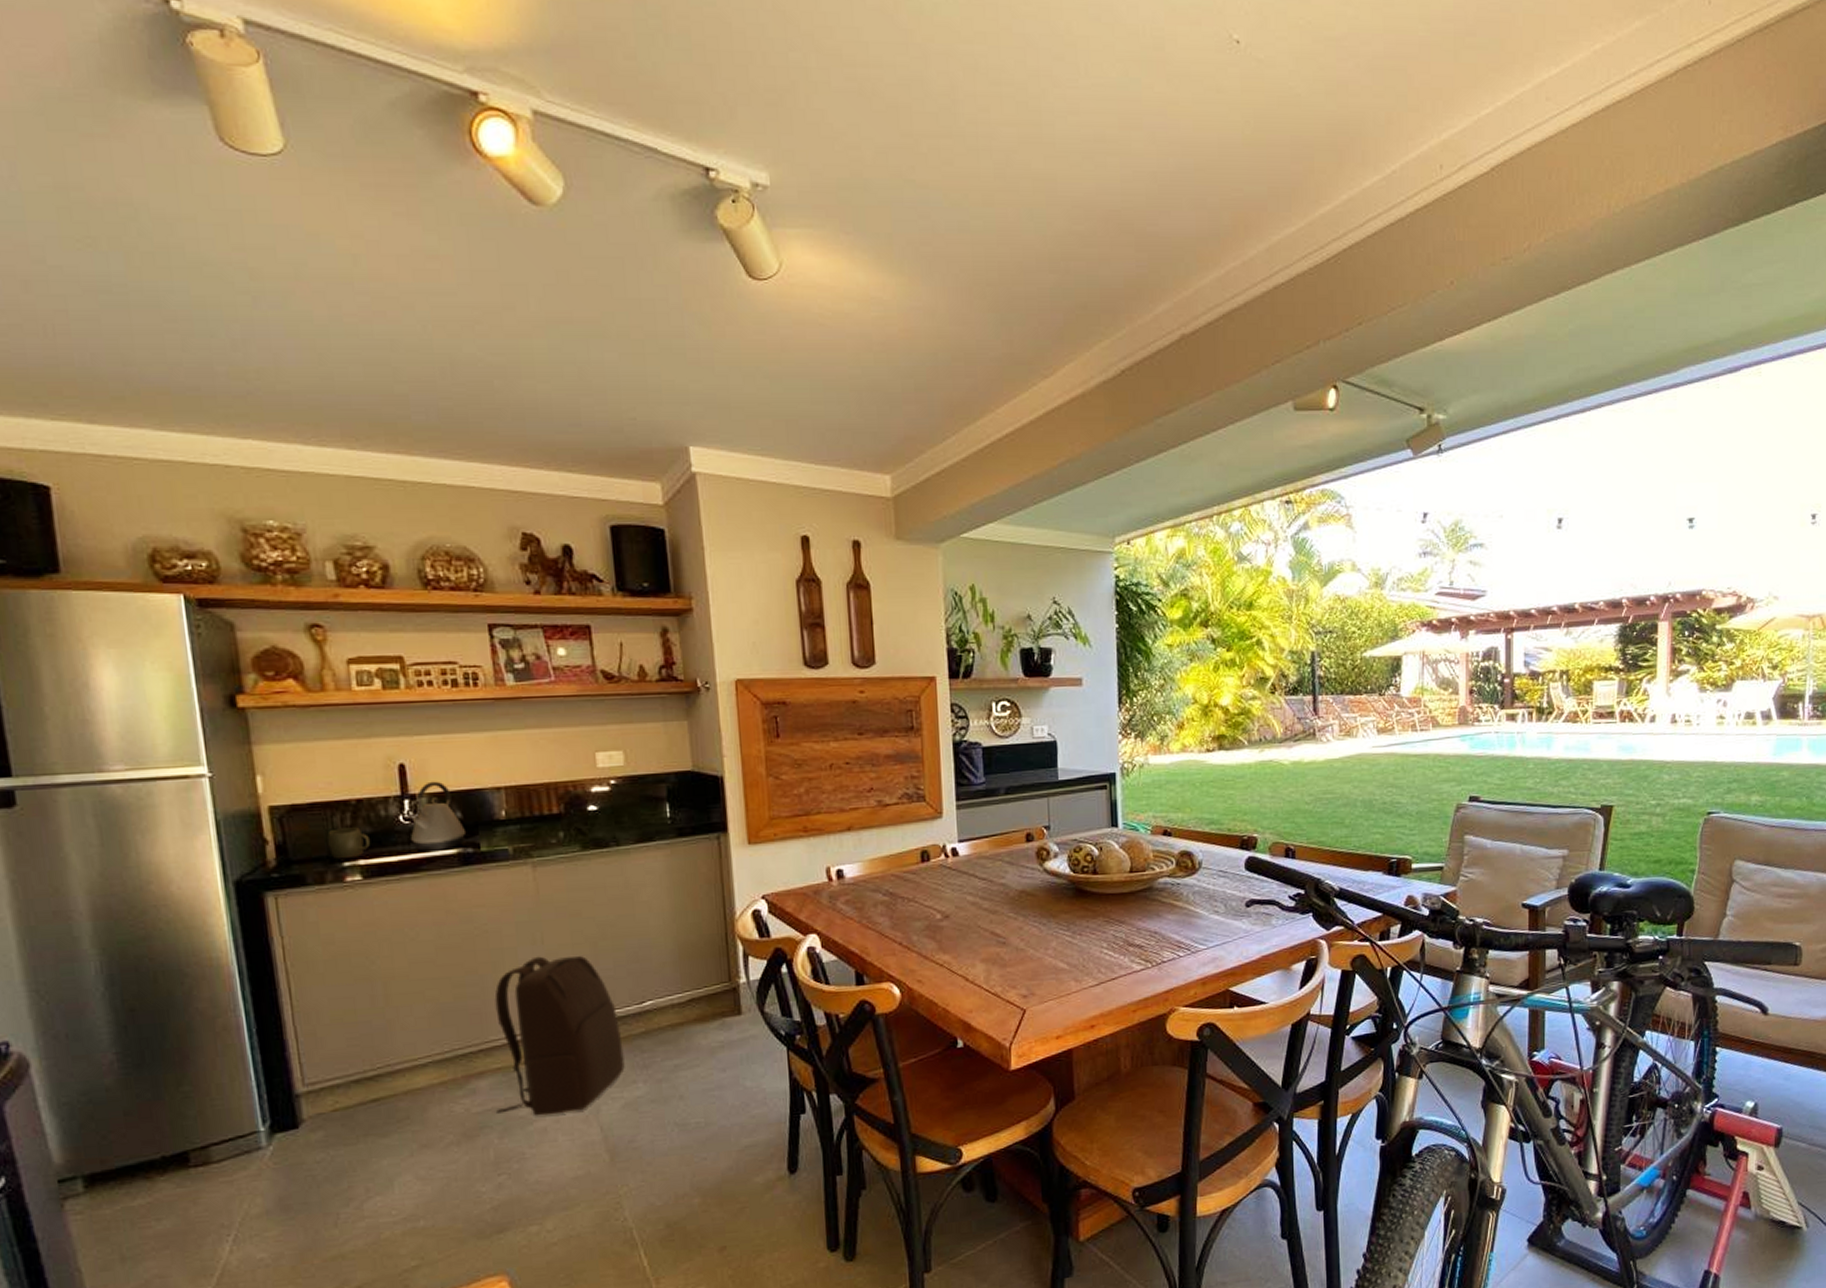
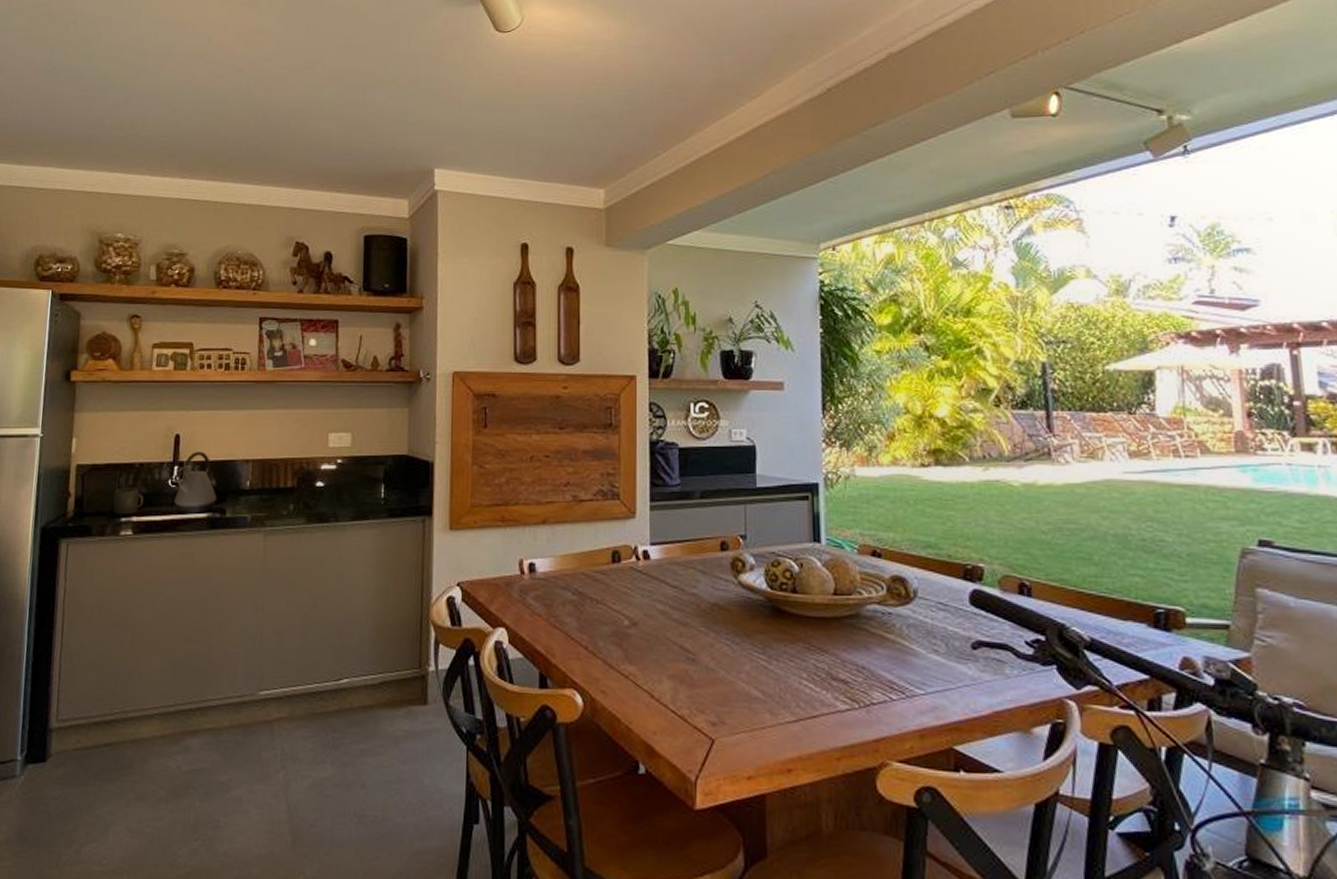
backpack: present [494,956,625,1116] -> none [202,621,318,785]

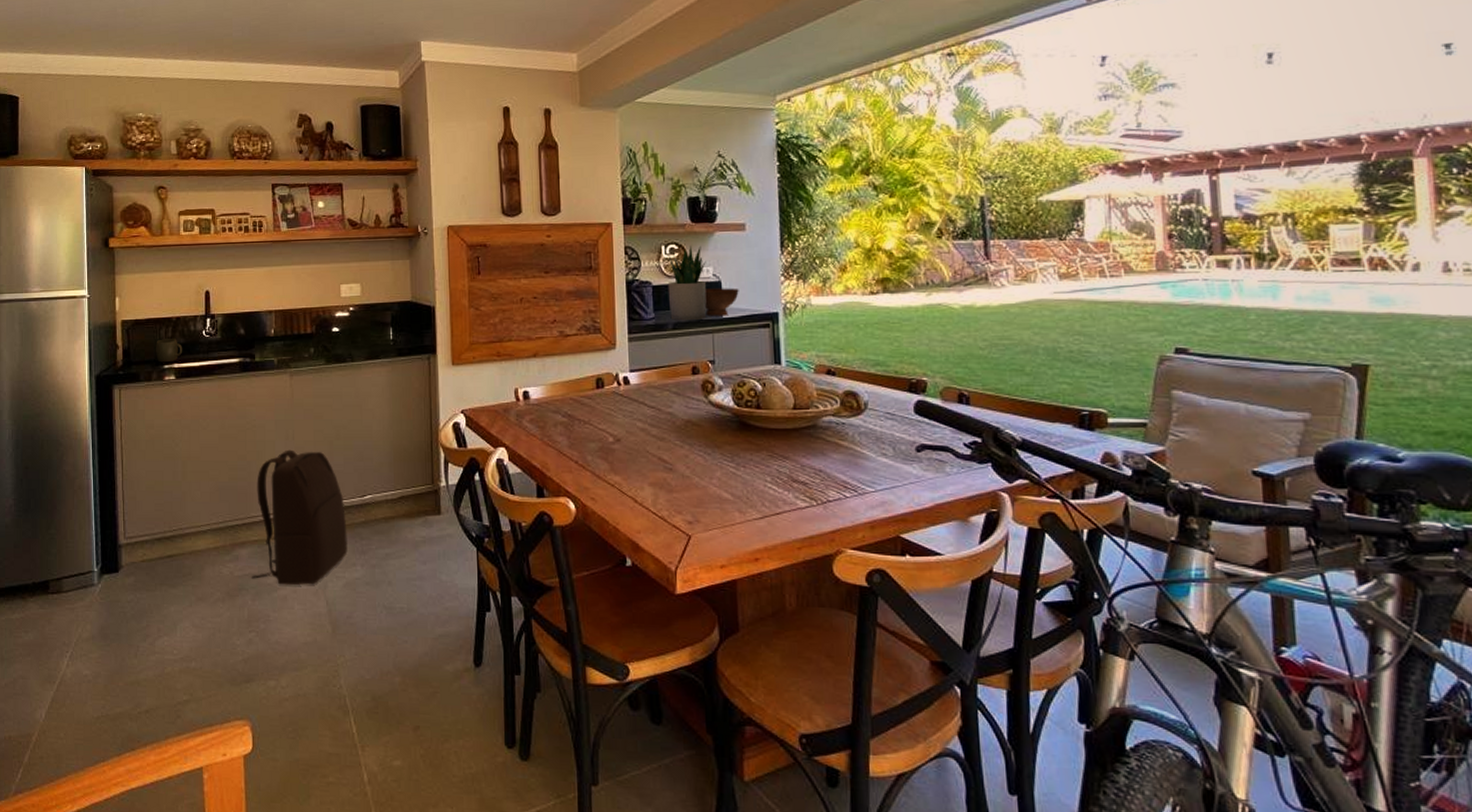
kettle: present [173,451,217,514] -> none [208,304,247,359]
backpack: none [202,621,318,785] -> present [252,449,348,586]
planter: none [696,404,739,490] -> present [667,245,707,321]
bowl: none [737,453,775,485] -> present [704,288,739,316]

